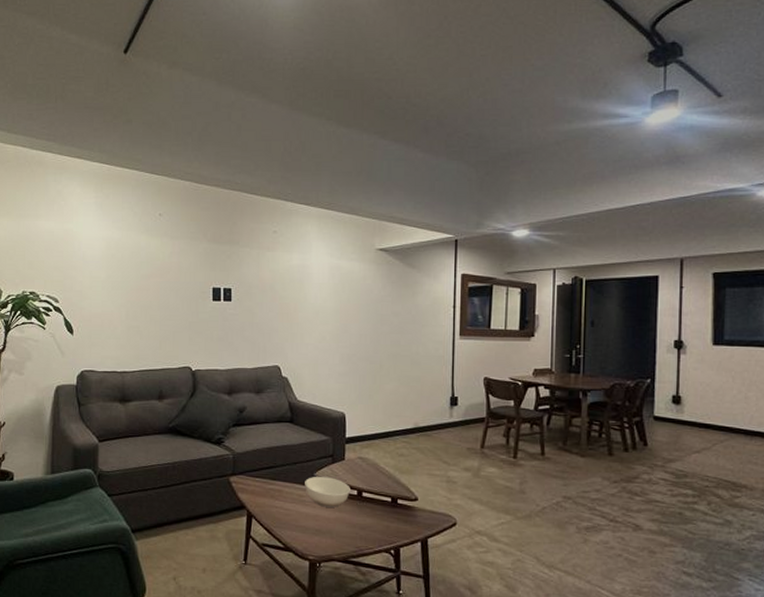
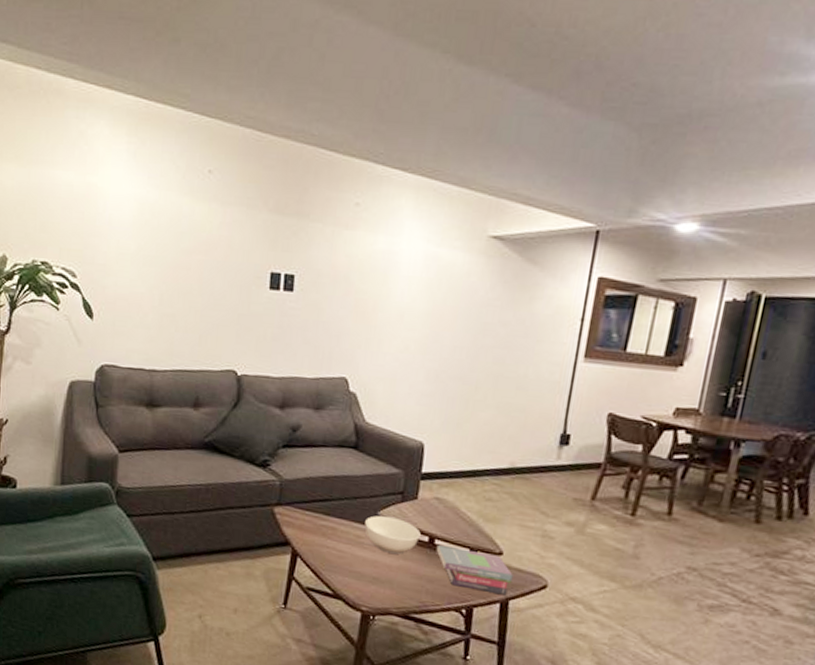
books: none [364,496,428,535] -> present [436,544,513,596]

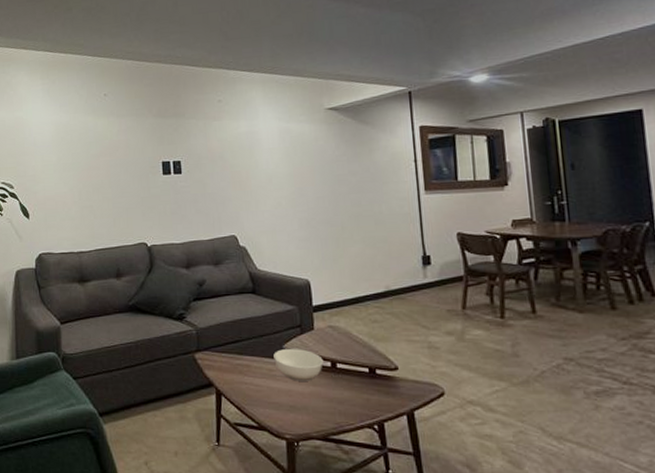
books: present [436,544,513,596] -> none [339,367,412,407]

